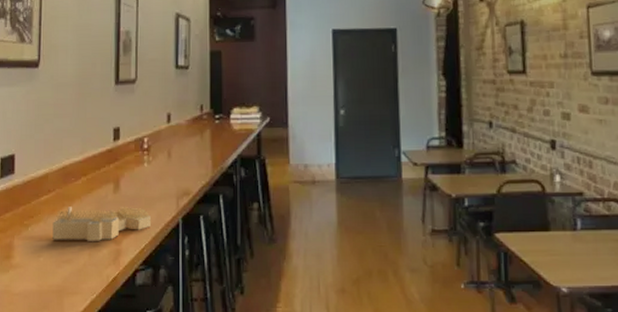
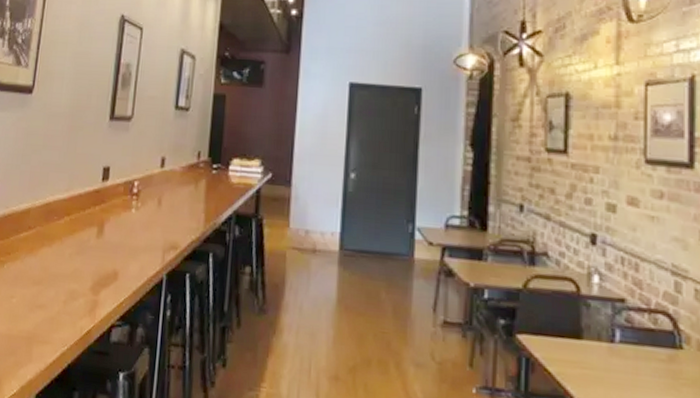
house frame: present [52,207,152,241] -> none [28,247,134,289]

